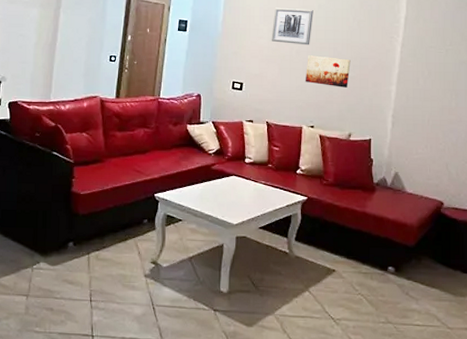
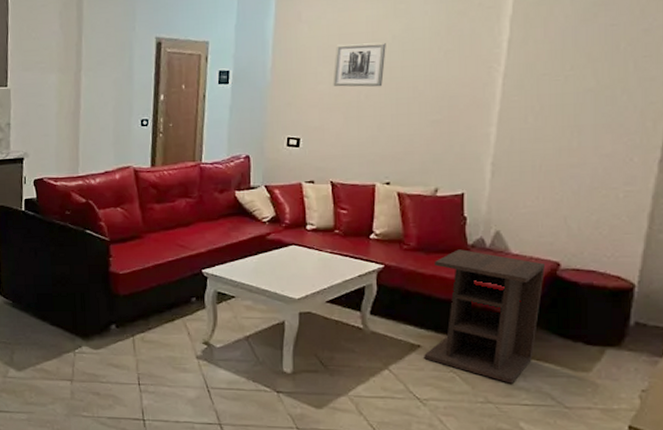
wall art: present [305,55,351,88] -> none [377,98,436,135]
nightstand: none [338,187,432,306] -> present [424,249,545,384]

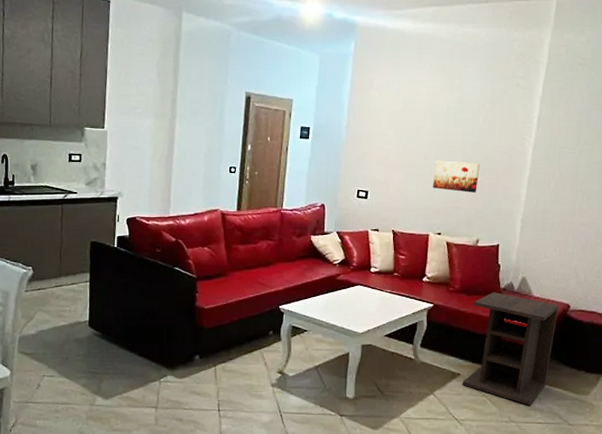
wall art: present [333,42,386,87] -> none [397,110,442,150]
wall art: none [377,98,436,135] -> present [432,160,480,193]

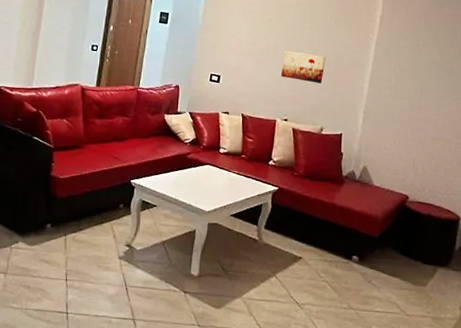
nightstand: present [462,292,558,405] -> none [304,179,397,293]

